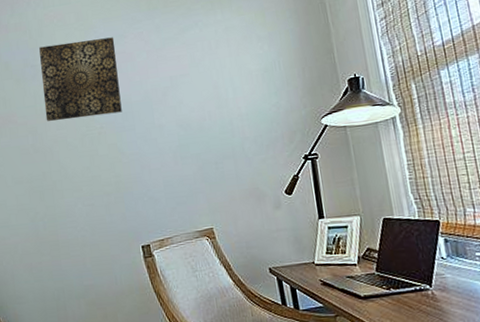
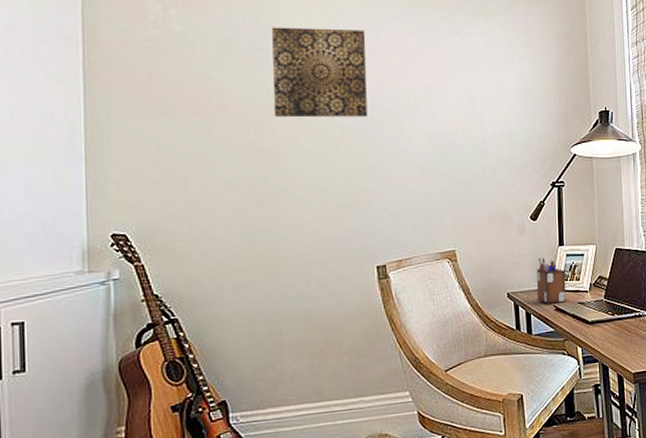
desk organizer: none [297,231,334,279] -> present [536,257,567,304]

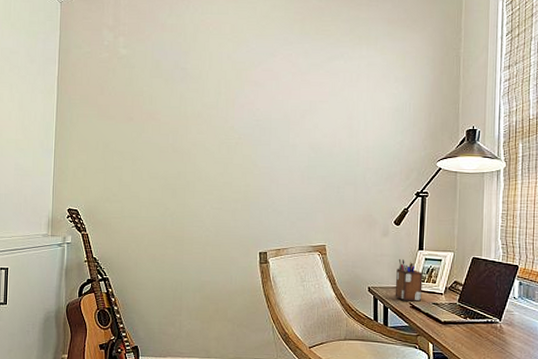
wall art: present [272,27,368,118] -> none [188,51,264,127]

